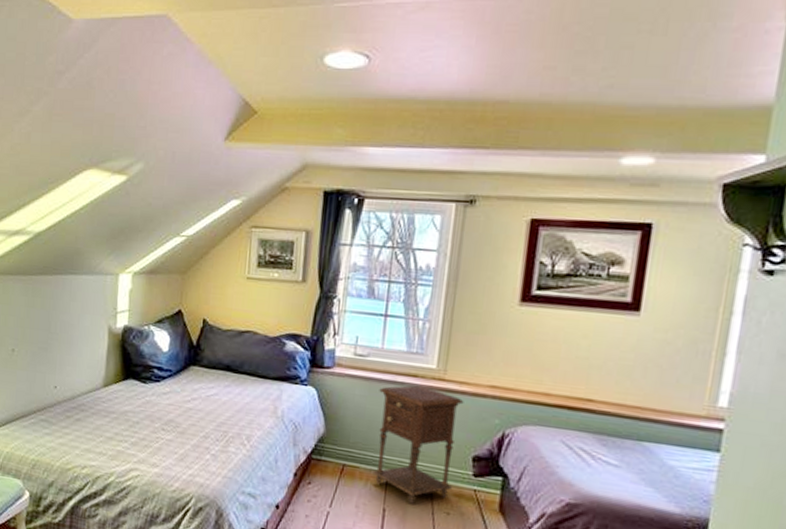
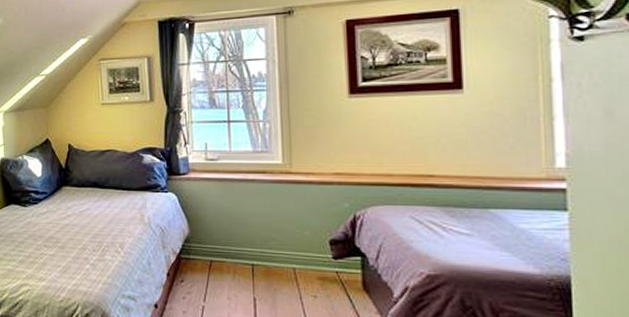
nightstand: present [373,385,464,505] -> none [233,180,316,292]

